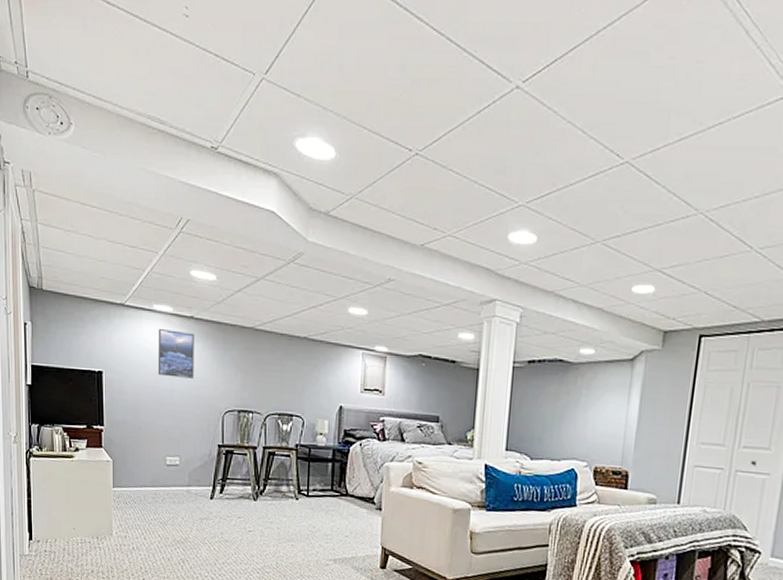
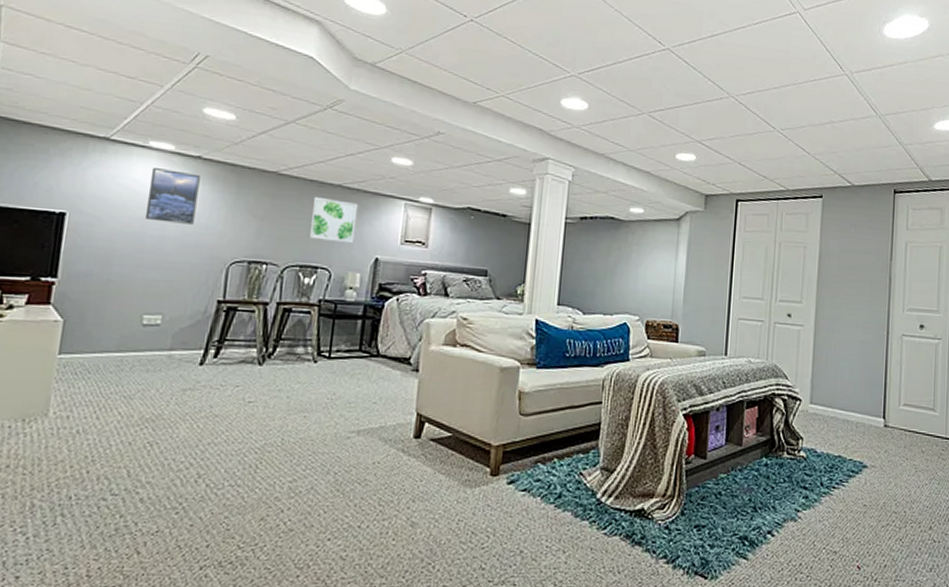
wall art: none [283,349,323,393] -> present [308,196,359,244]

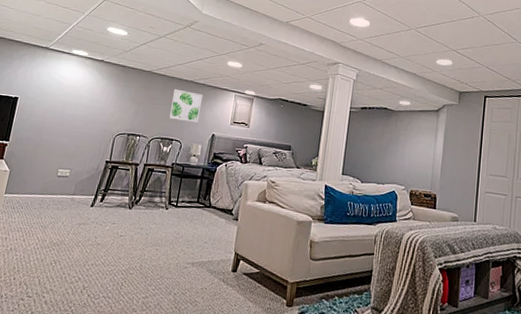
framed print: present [144,168,200,225] -> none [65,68,102,107]

